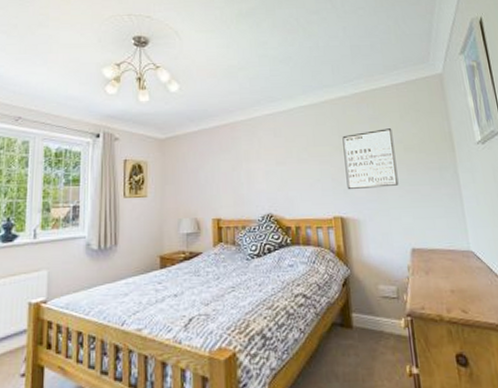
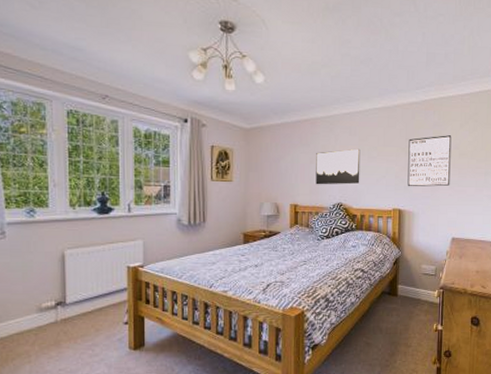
wall art: none [238,151,291,195] -> present [316,148,361,185]

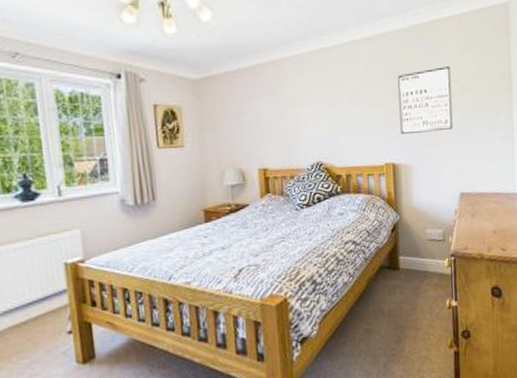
wall art: present [316,148,361,185] -> none [285,92,342,142]

